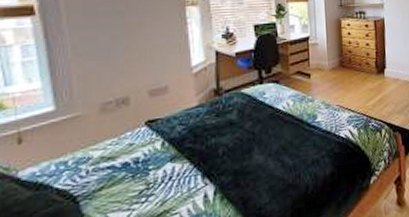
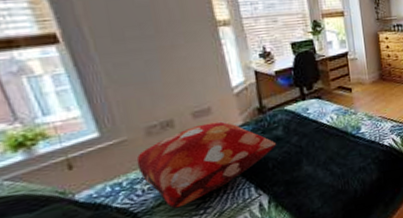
decorative pillow: none [86,101,228,194] -> present [136,121,276,209]

